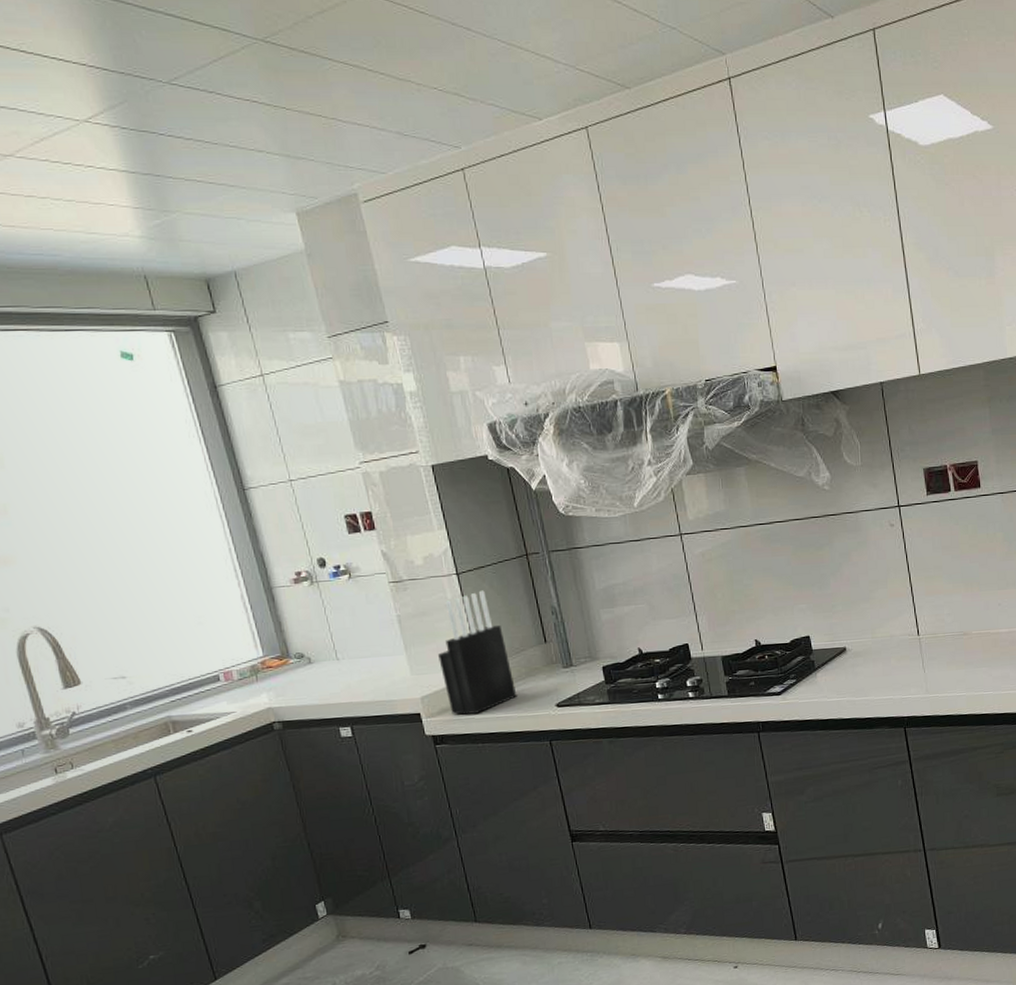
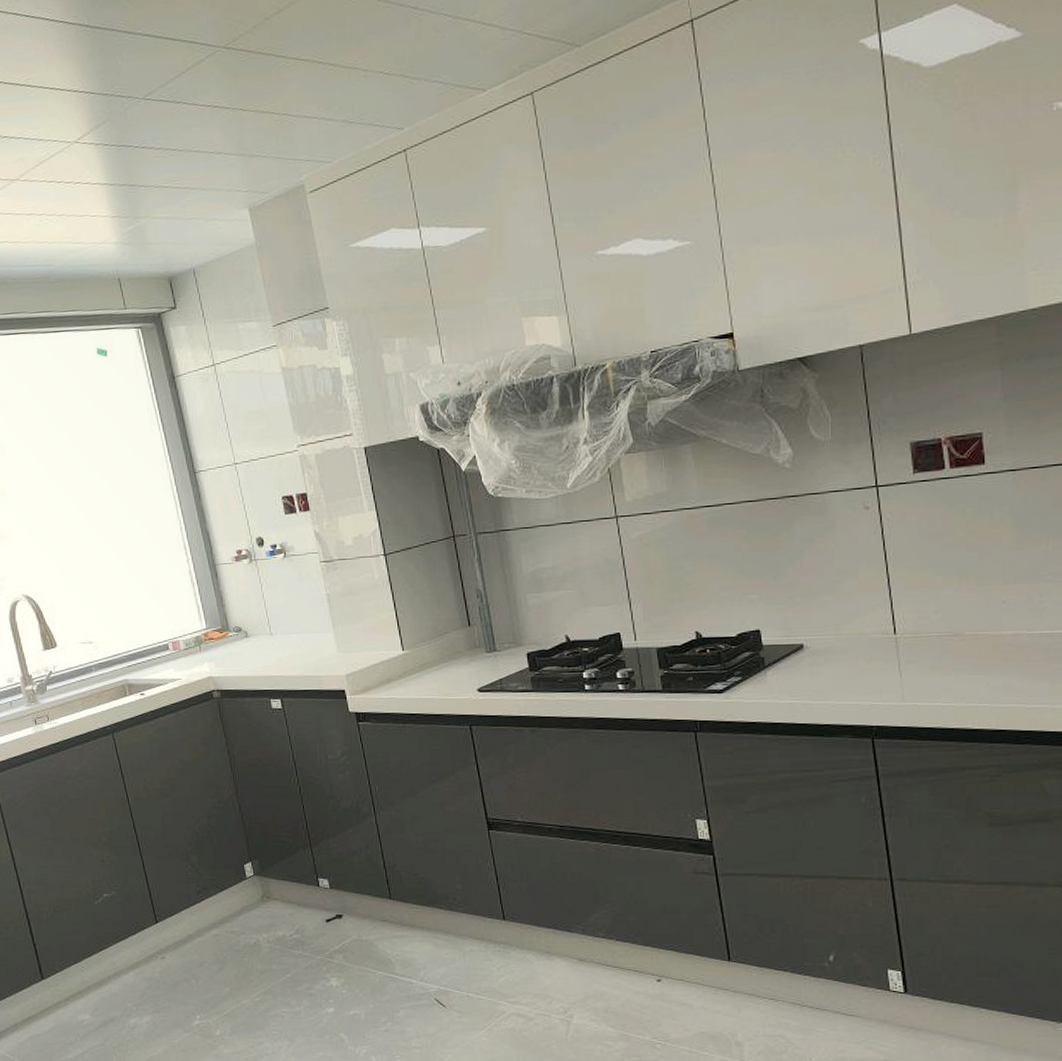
knife block: present [438,590,517,715] -> none [364,571,439,695]

